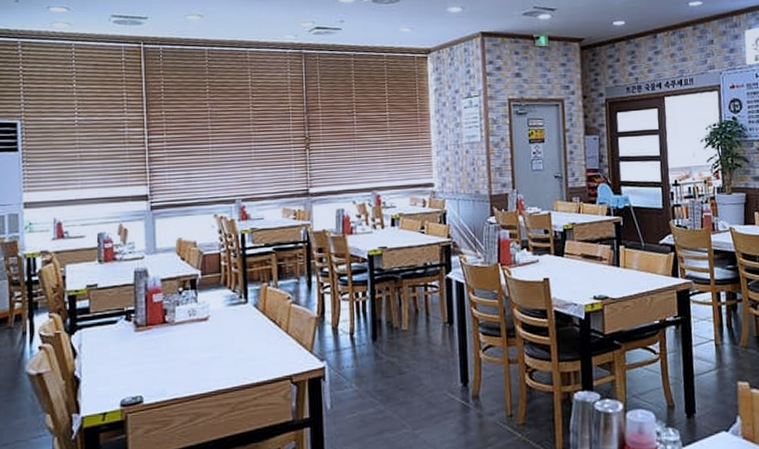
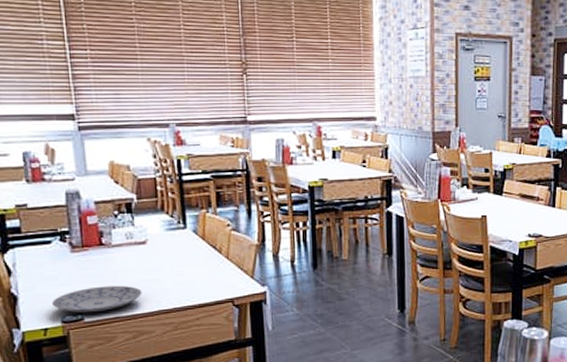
plate: none [113,364,202,395] -> present [52,285,142,313]

